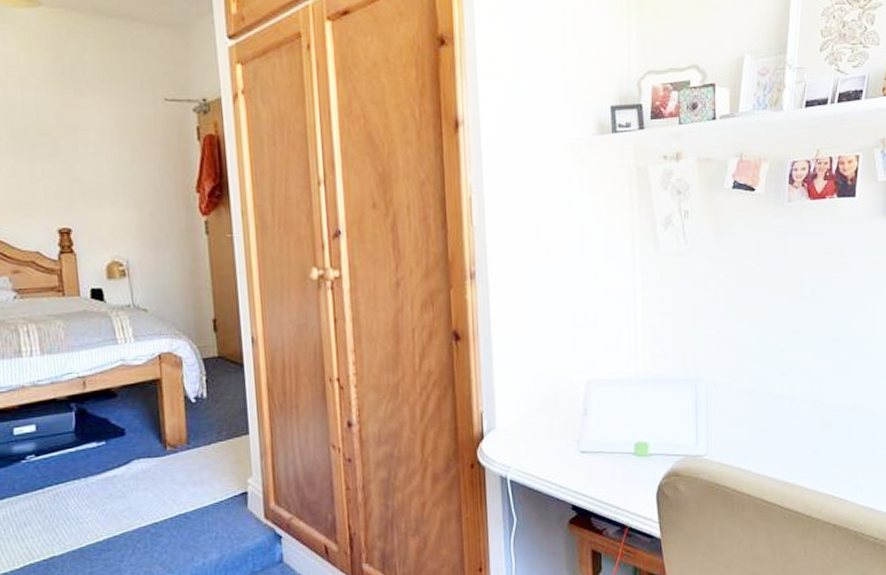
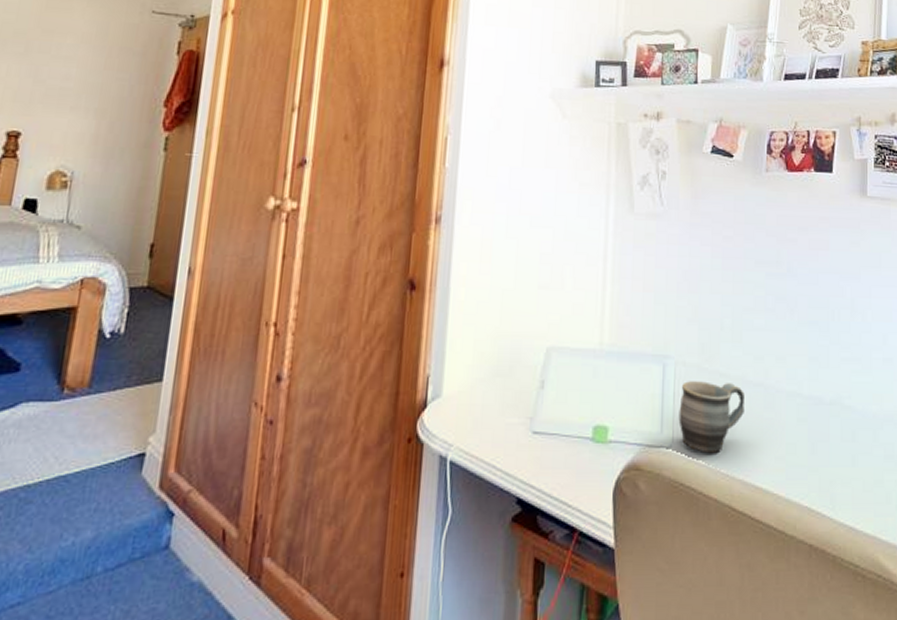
mug: none [712,398,772,459] -> present [678,381,744,454]

